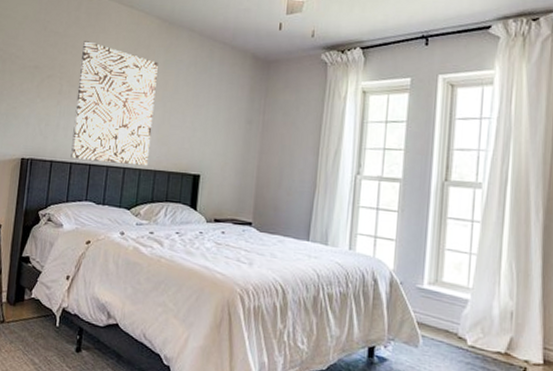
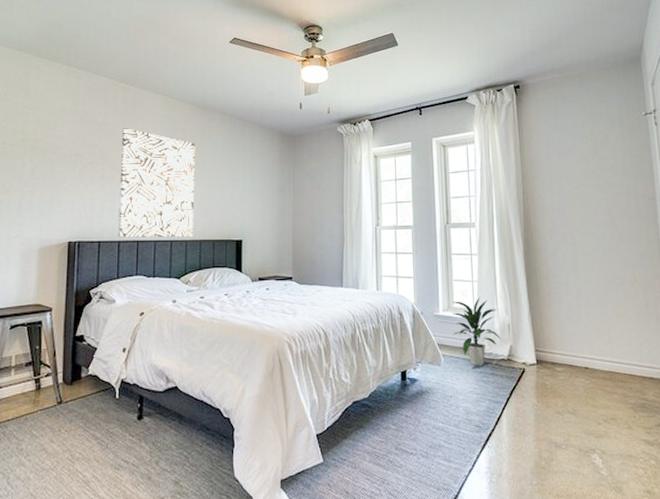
indoor plant: none [437,273,499,356] -> present [451,297,501,366]

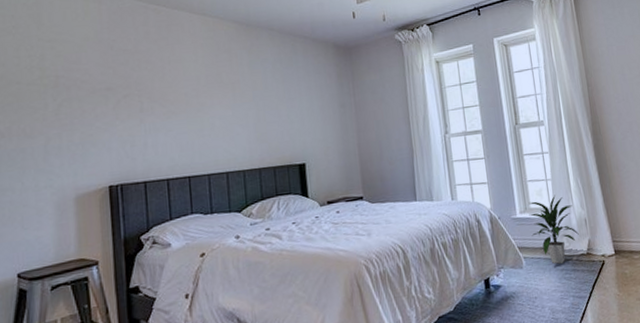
wall art: present [118,128,195,238] -> none [158,54,251,175]

